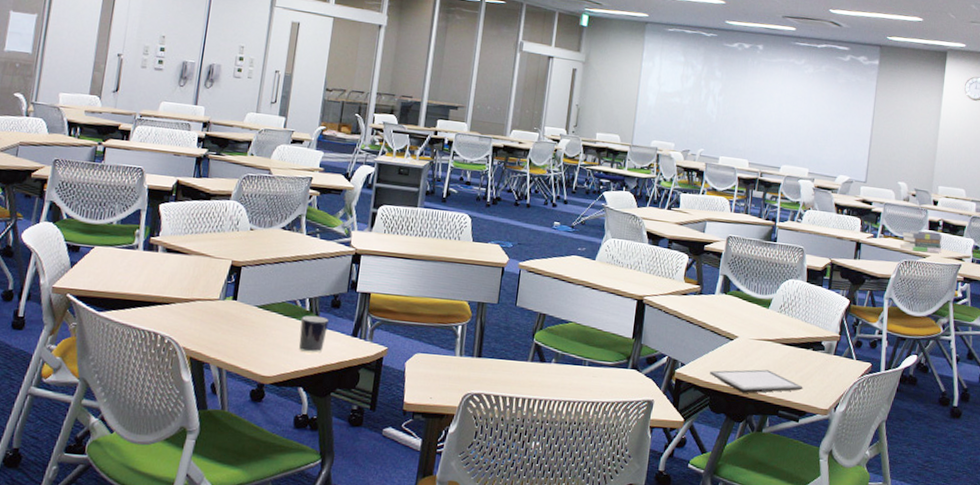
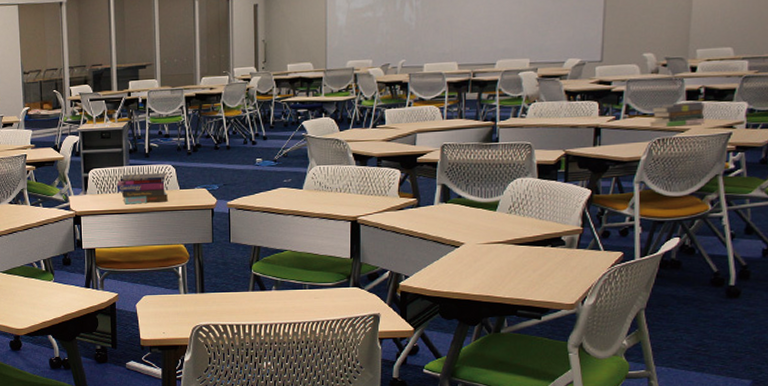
mug: present [298,315,329,354] -> none [39,273,64,306]
books: none [405,216,462,253] -> present [116,172,168,205]
tablet: present [710,369,803,393] -> none [437,272,543,297]

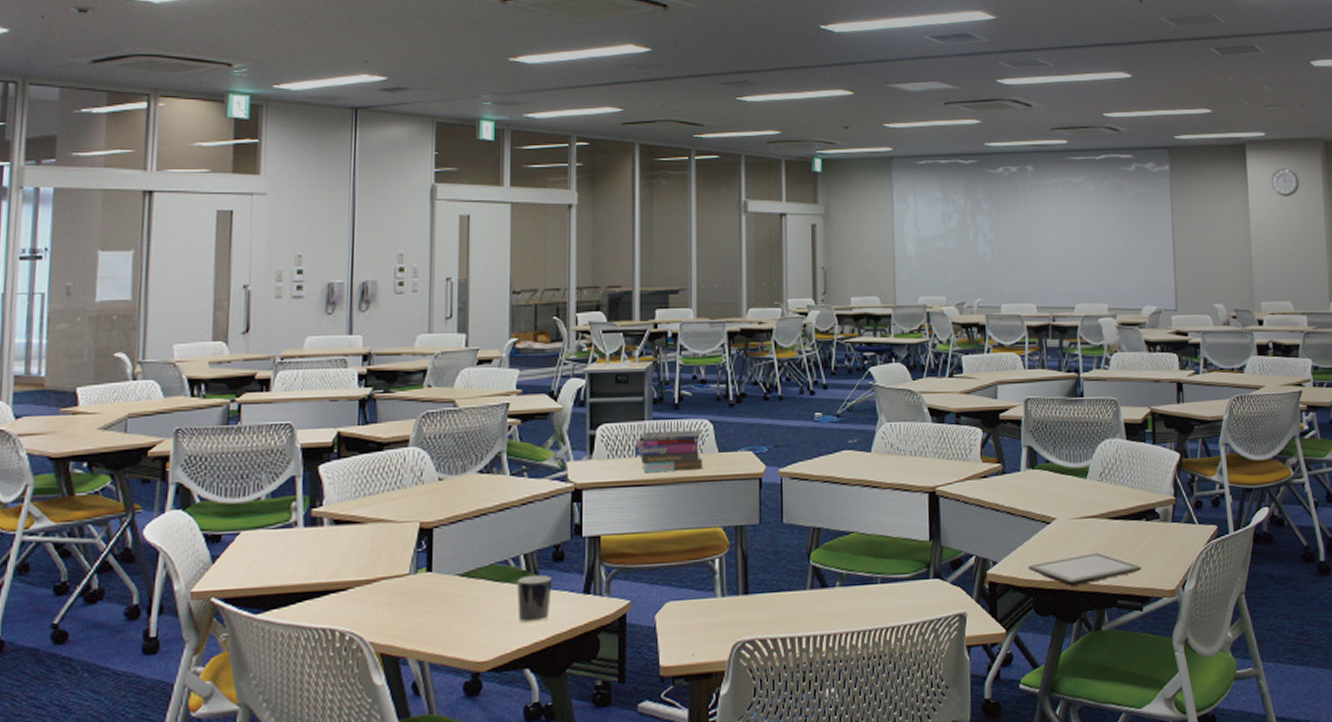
mug: none [39,273,64,306] -> present [516,574,552,624]
tablet: none [437,272,543,297] -> present [1028,553,1142,586]
books: present [649,101,705,128] -> none [1227,357,1277,384]

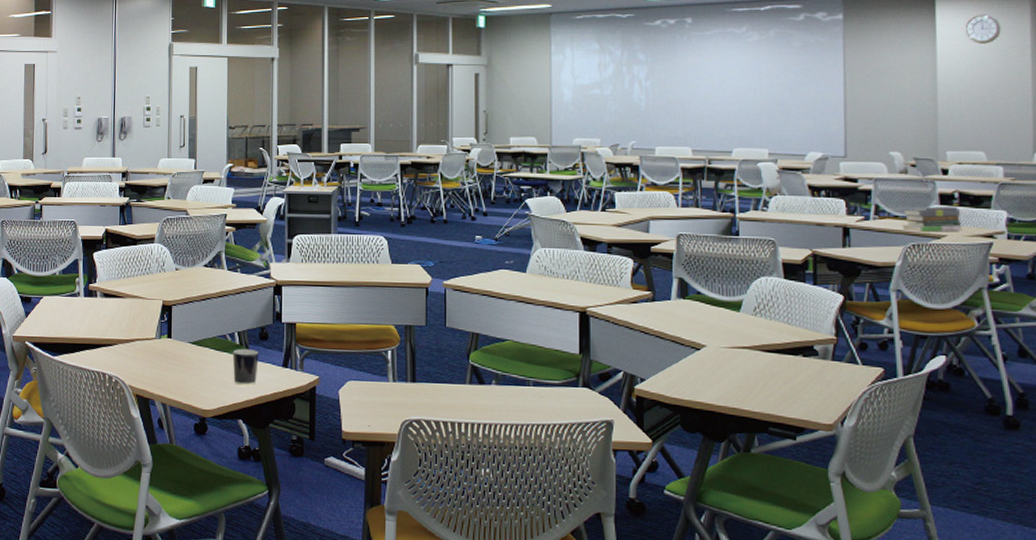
books: present [634,430,702,473] -> none [322,243,378,277]
tablet: present [1028,553,1142,586] -> none [676,381,797,409]
books: none [1227,357,1277,384] -> present [902,206,962,232]

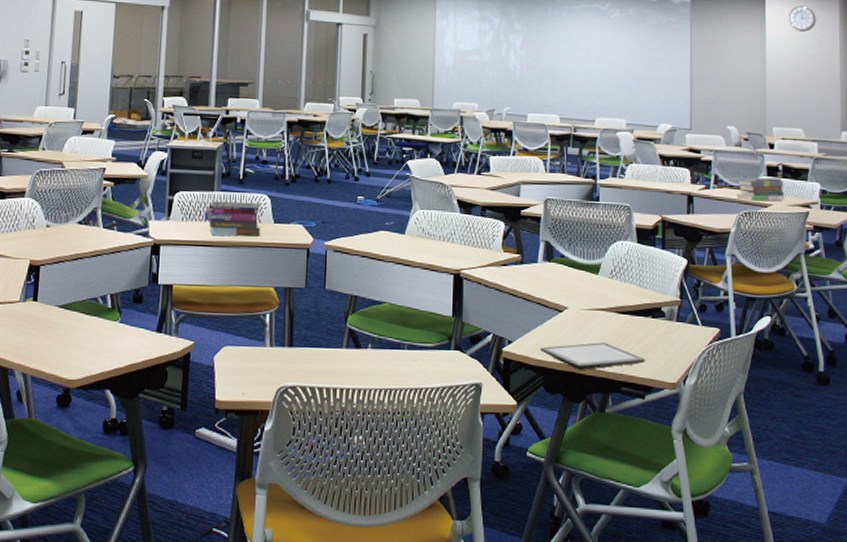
mug: present [232,348,259,386] -> none [102,312,132,353]
books: none [322,243,378,277] -> present [203,201,261,237]
tablet: none [676,381,797,409] -> present [541,342,646,370]

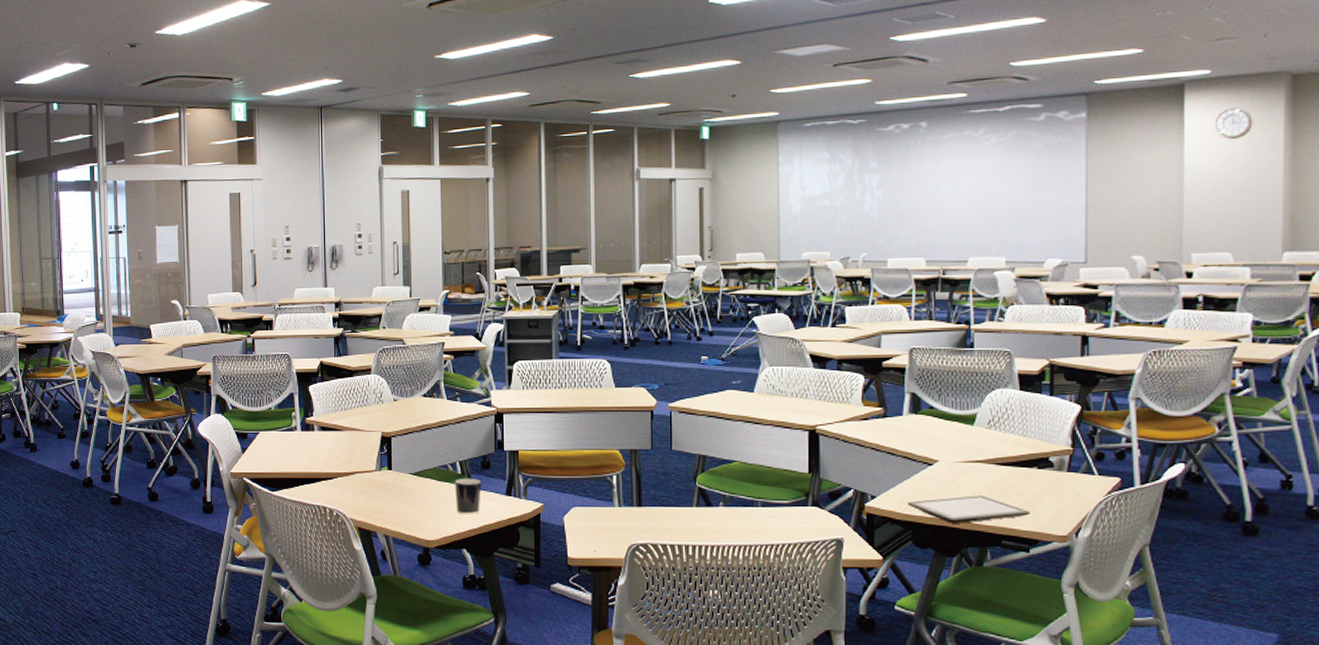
mug: none [102,312,132,353] -> present [454,478,481,515]
books: present [203,201,261,237] -> none [544,368,602,402]
books: present [736,177,785,201] -> none [1143,311,1205,338]

